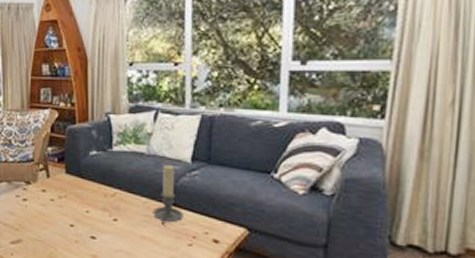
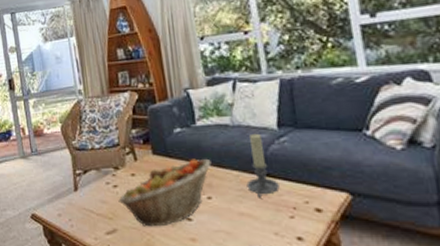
fruit basket: none [26,182,122,242] -> present [118,158,212,227]

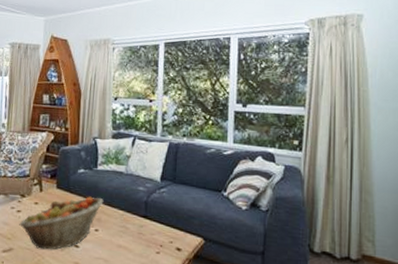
candle holder: present [246,133,280,198] -> none [128,182,153,235]

